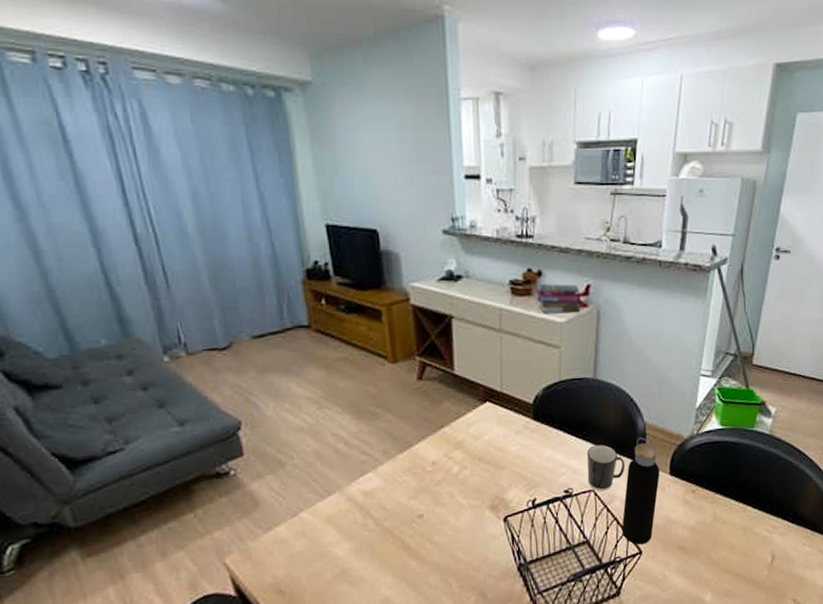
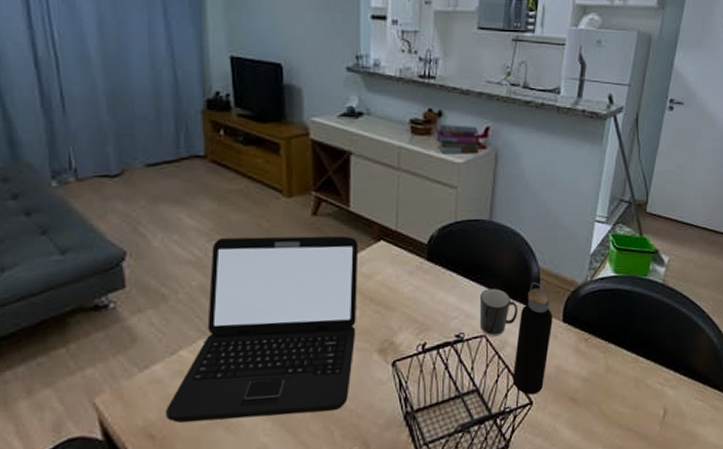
laptop: none [292,398,468,579] -> present [166,235,359,423]

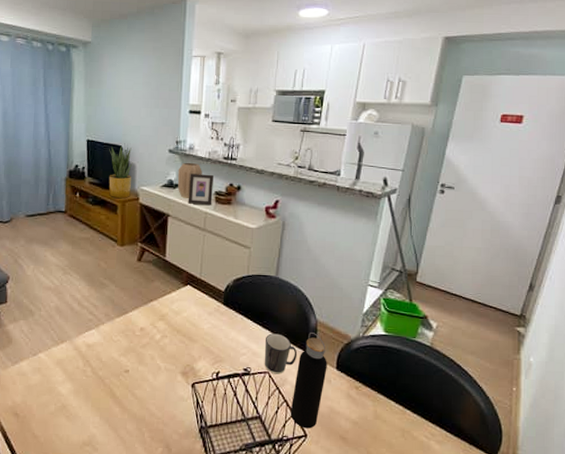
laptop: present [166,235,359,423] -> none [27,273,171,416]
planter: none [263,64,298,135] -> present [108,146,133,199]
vase: none [360,83,392,130] -> present [177,162,202,198]
picture frame: none [375,98,407,138] -> present [188,173,213,206]
books: present [435,125,479,154] -> none [234,197,270,222]

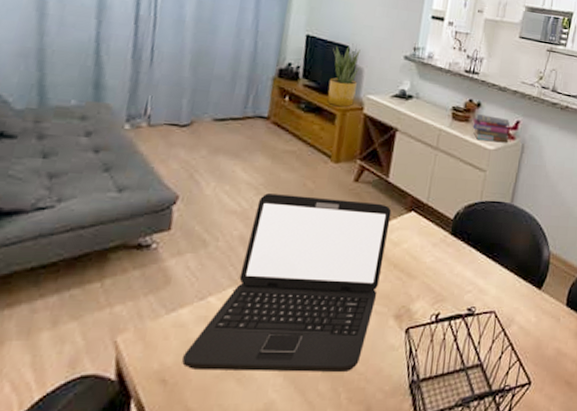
laptop: none [27,273,171,416] -> present [182,193,392,372]
vase: present [177,162,202,198] -> none [411,72,440,112]
picture frame: present [188,173,213,206] -> none [420,85,452,122]
books: none [234,197,270,222] -> present [471,114,511,143]
mug: present [264,333,298,374] -> none [490,267,528,314]
water bottle: present [290,333,327,429] -> none [514,266,558,375]

